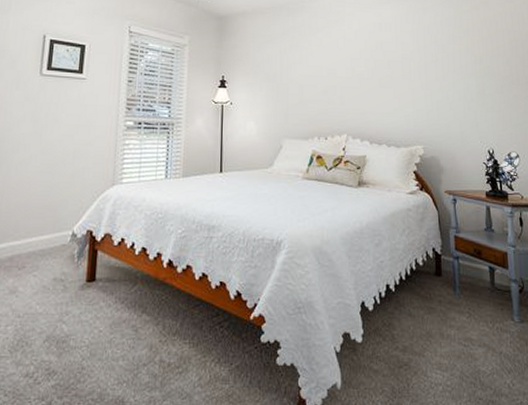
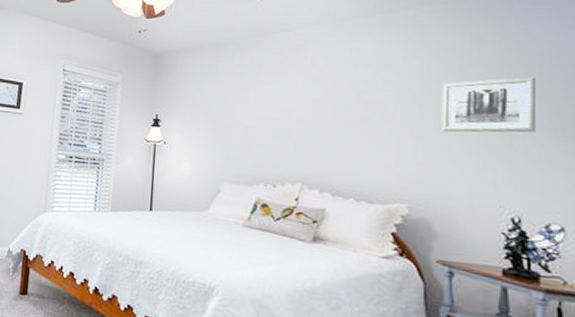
wall art: none [439,39,497,84] -> present [441,77,535,133]

